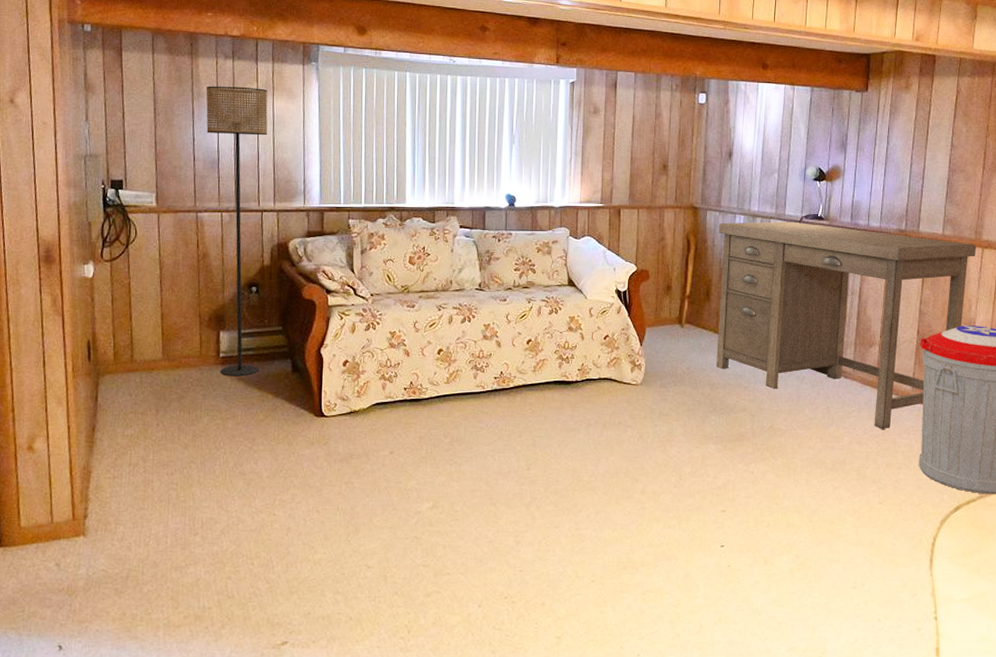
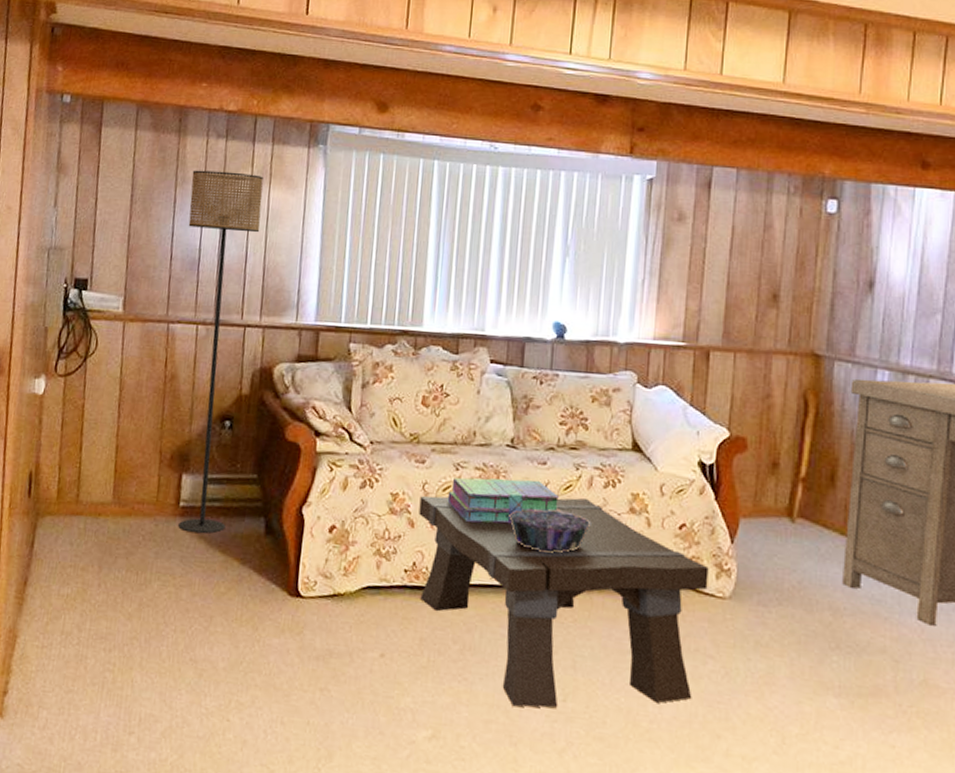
coffee table: none [412,322,626,478] -> present [419,495,709,708]
stack of books: none [433,313,519,348] -> present [447,477,561,524]
decorative bowl: none [481,334,542,365] -> present [509,508,592,554]

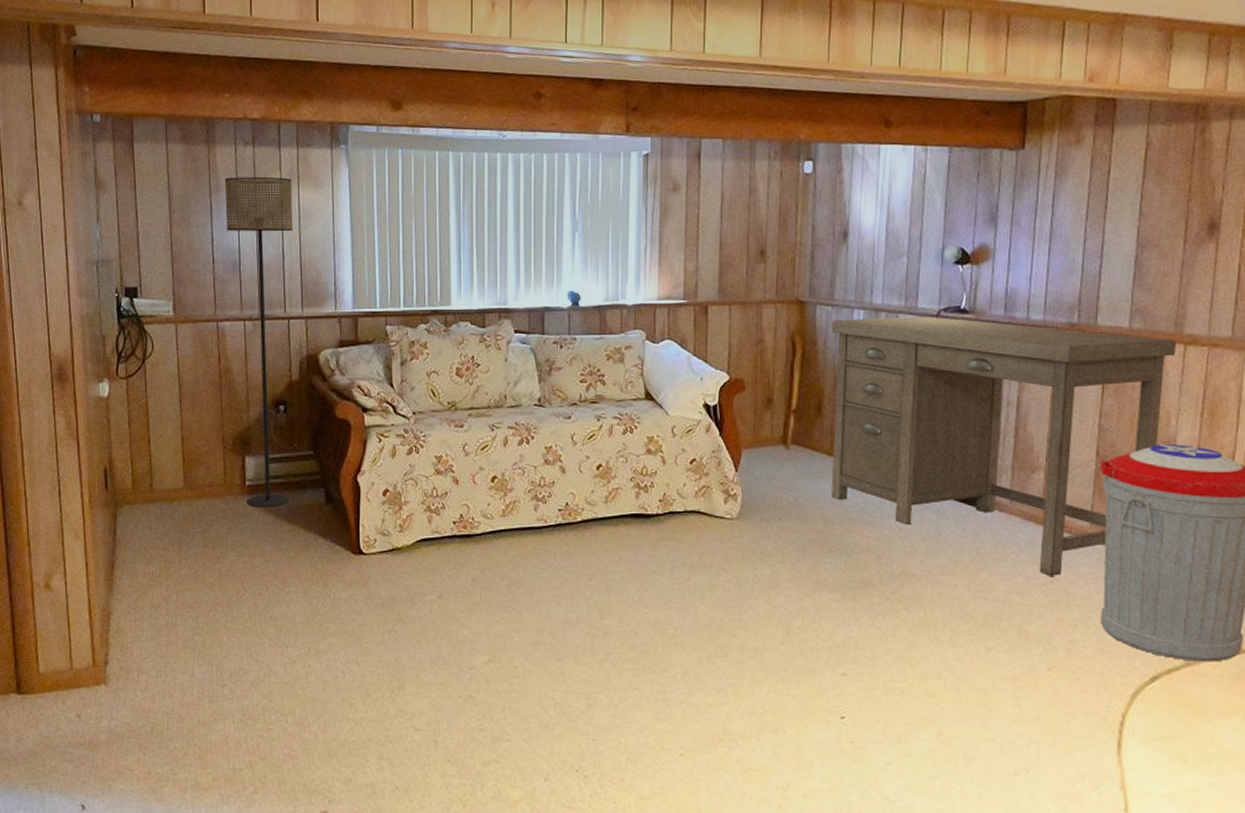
coffee table: present [419,495,709,708] -> none [462,444,718,629]
stack of books: present [447,477,561,524] -> none [486,433,587,475]
decorative bowl: present [509,508,592,554] -> none [541,457,614,495]

